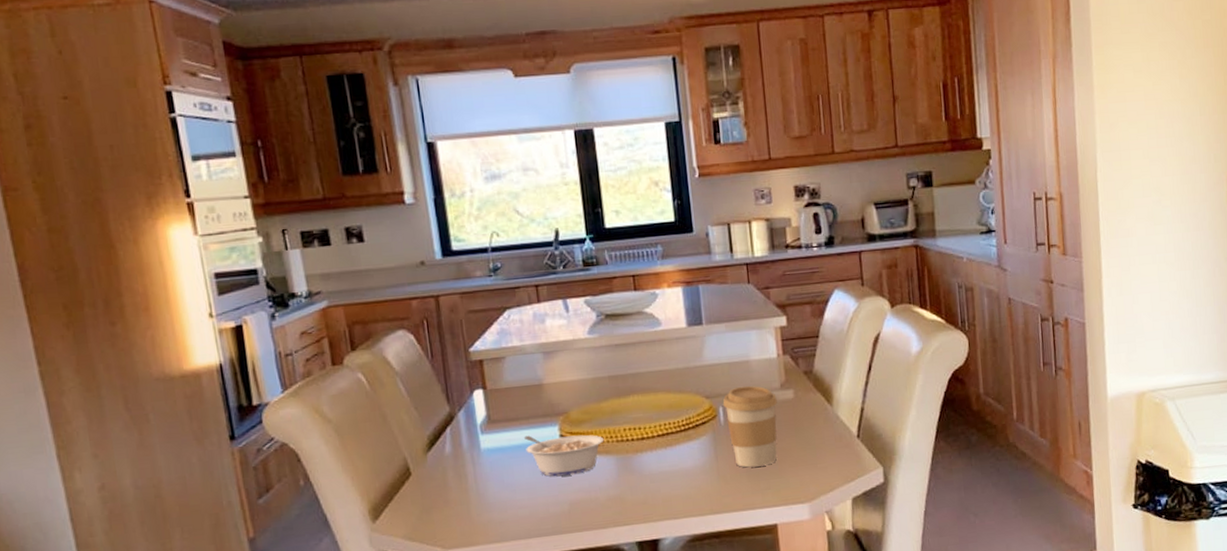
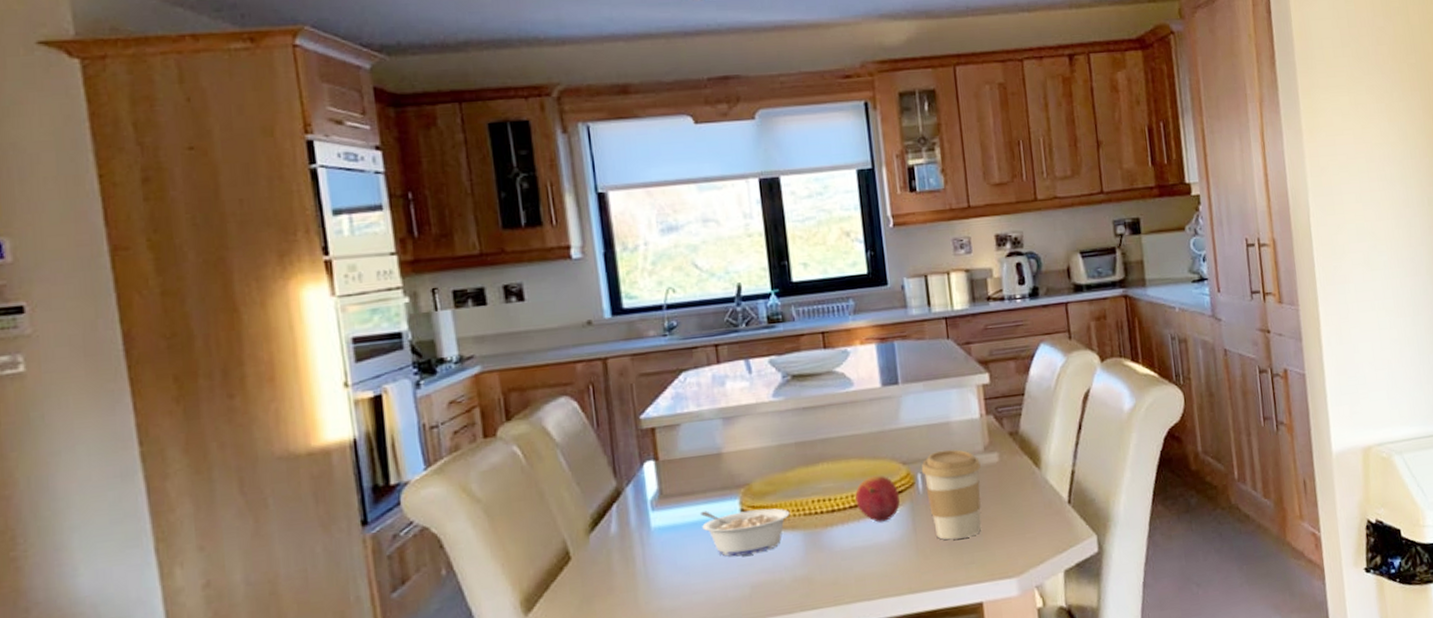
fruit: none [663,407,703,450] -> present [855,475,900,523]

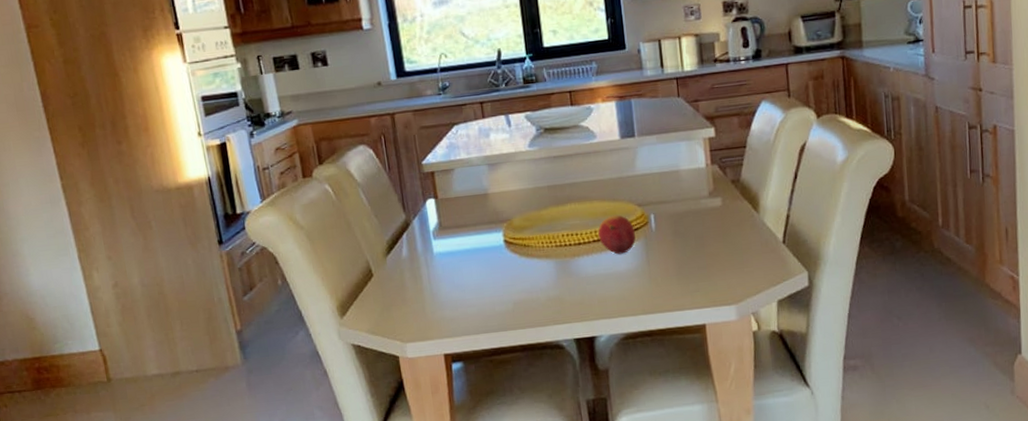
legume: present [699,508,790,557] -> none [471,240,544,279]
coffee cup: present [921,449,981,540] -> none [654,194,706,271]

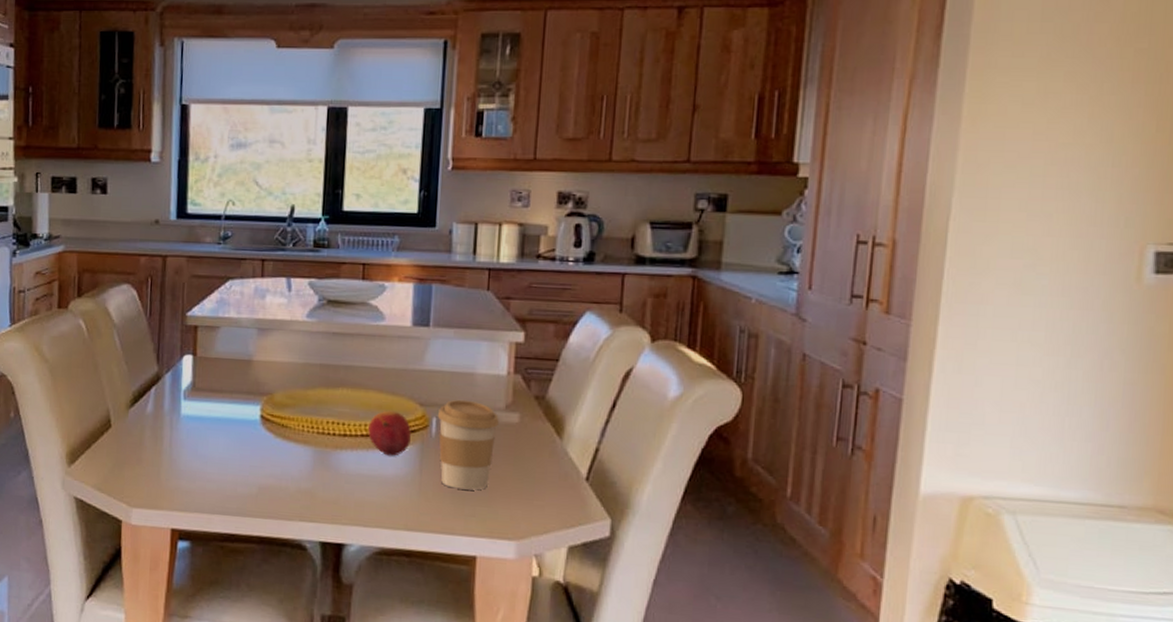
coffee cup: none [654,194,706,271] -> present [437,399,499,490]

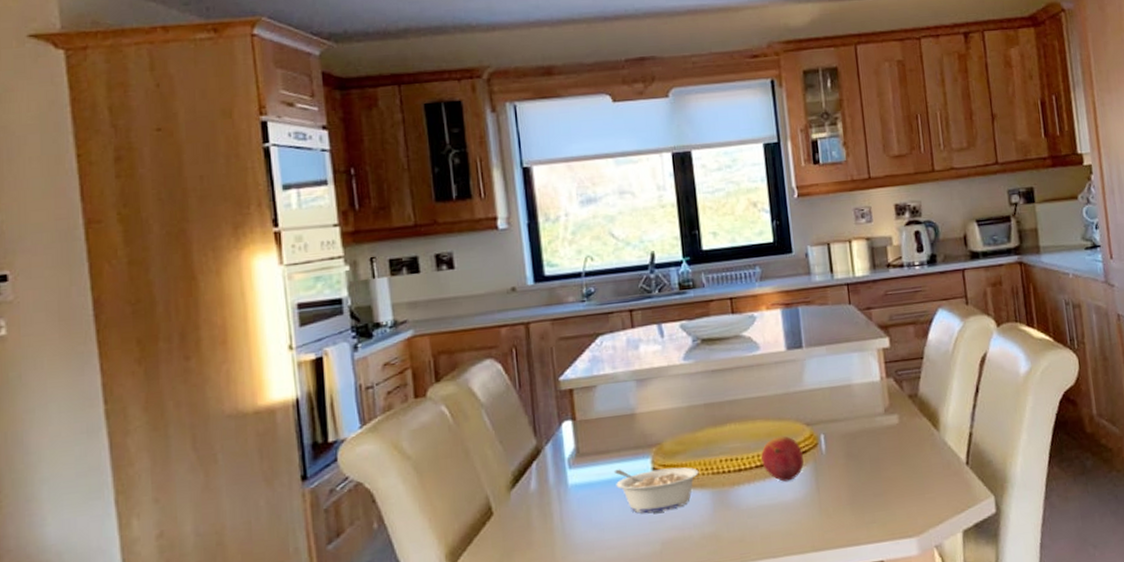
legume: none [224,409,305,459] -> present [613,467,699,514]
coffee cup: present [437,399,499,490] -> none [824,411,882,500]

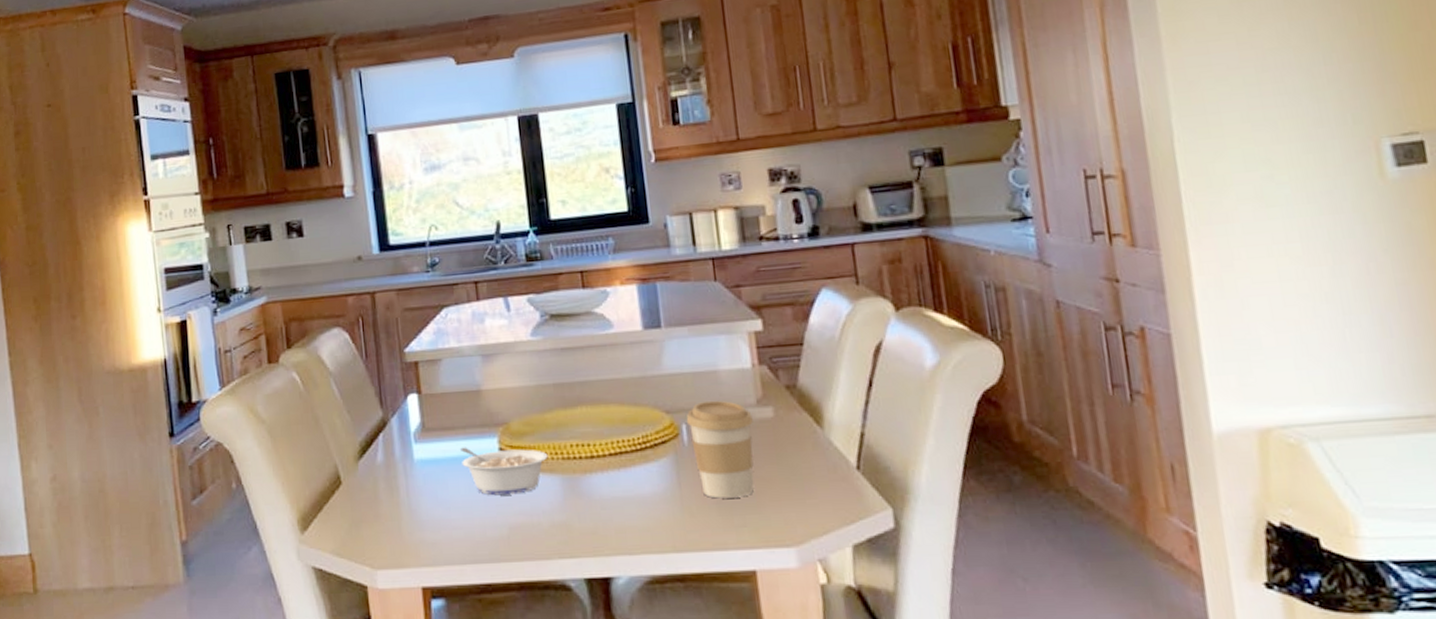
fruit: present [761,435,804,482] -> none [615,423,663,473]
coffee cup: none [824,411,882,500] -> present [686,400,754,499]

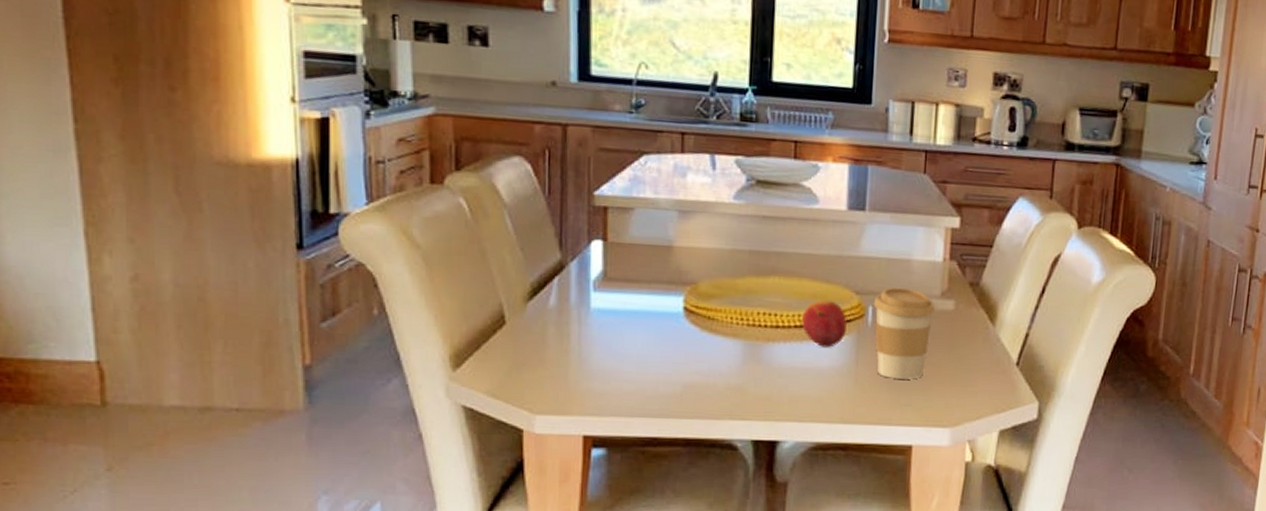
legume: present [459,447,548,496] -> none [641,301,734,355]
fruit: none [615,423,663,473] -> present [802,299,847,348]

